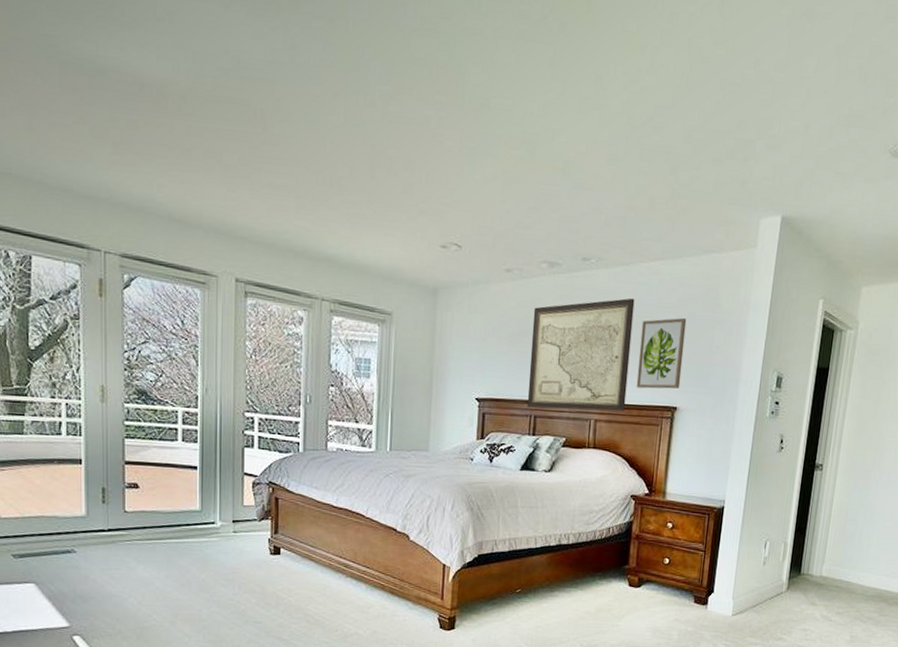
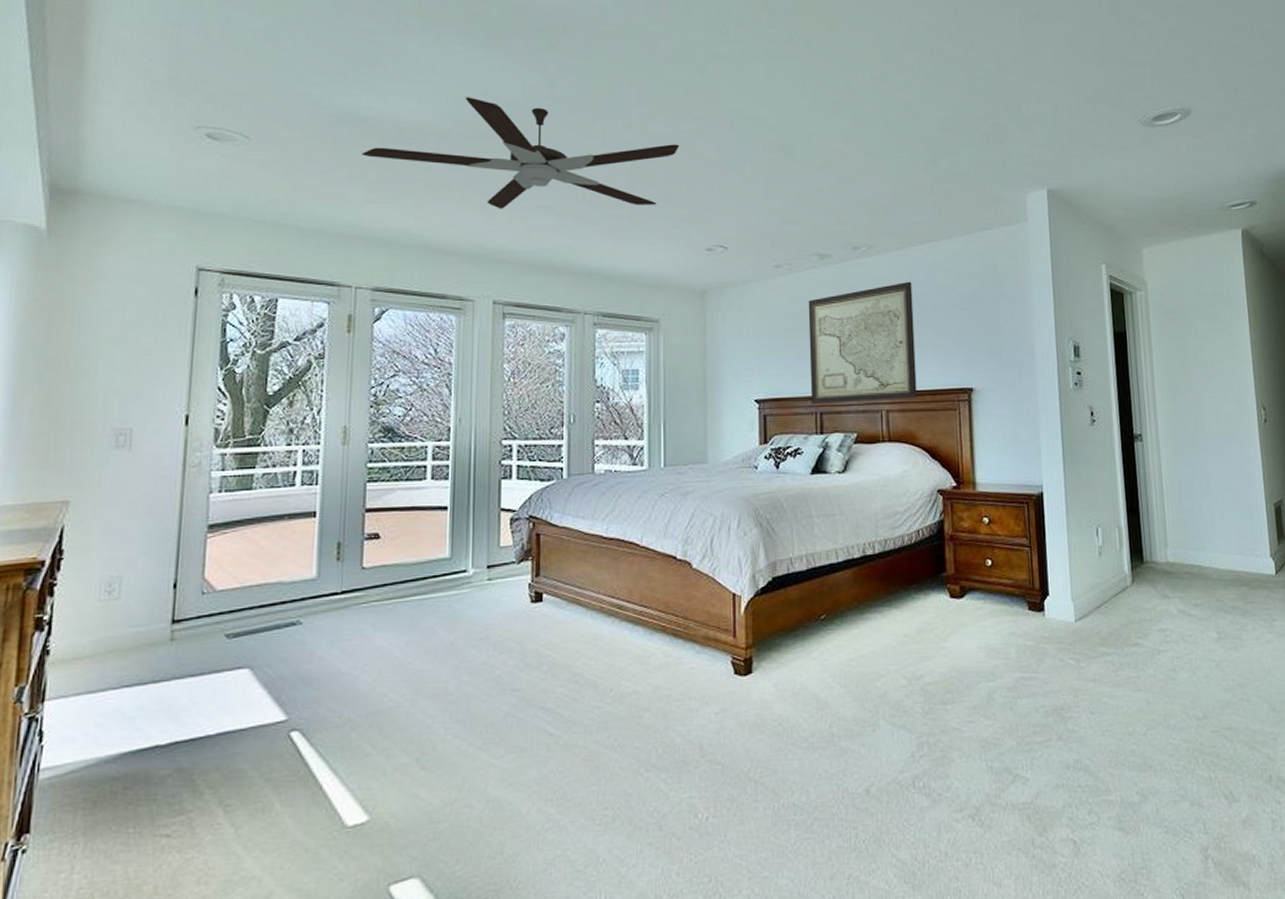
ceiling fan: none [102,54,422,195] -> present [361,97,680,209]
wall art: present [636,318,687,389] -> none [922,296,973,372]

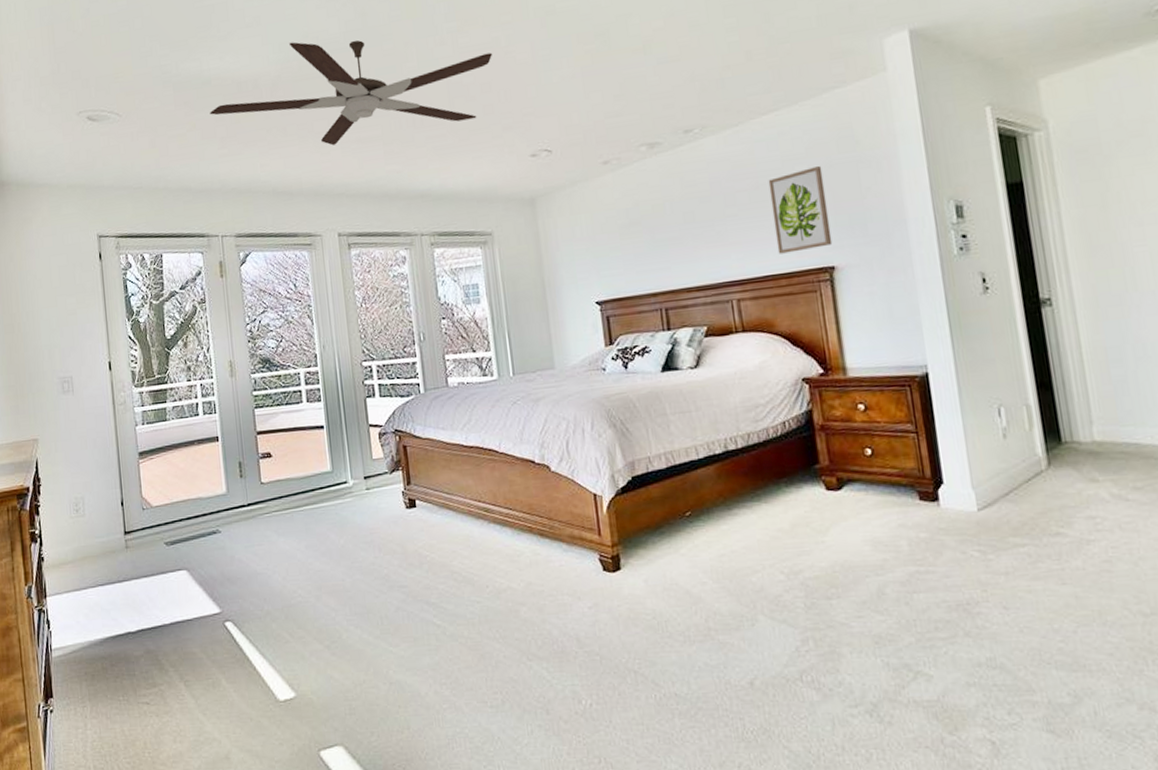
wall art: present [808,281,917,404] -> none [641,158,771,301]
wall art: none [922,296,973,372] -> present [768,166,833,254]

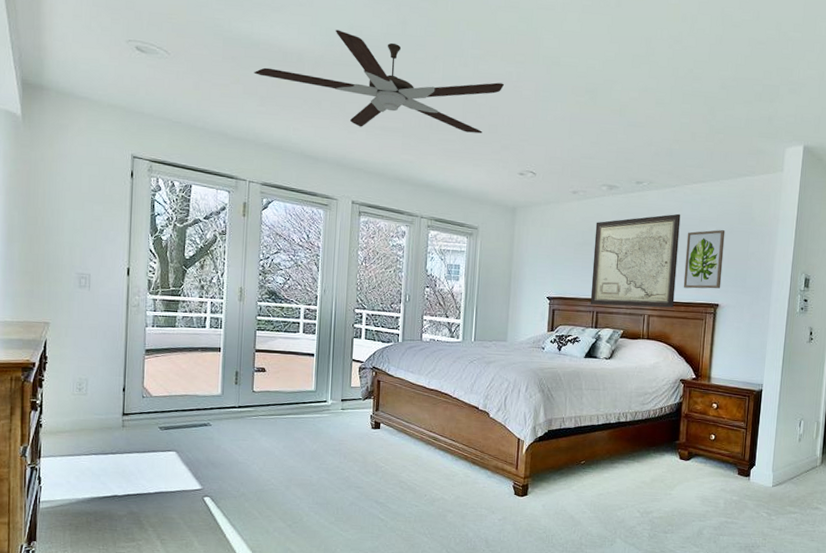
wall art: none [641,158,771,301] -> present [590,213,681,308]

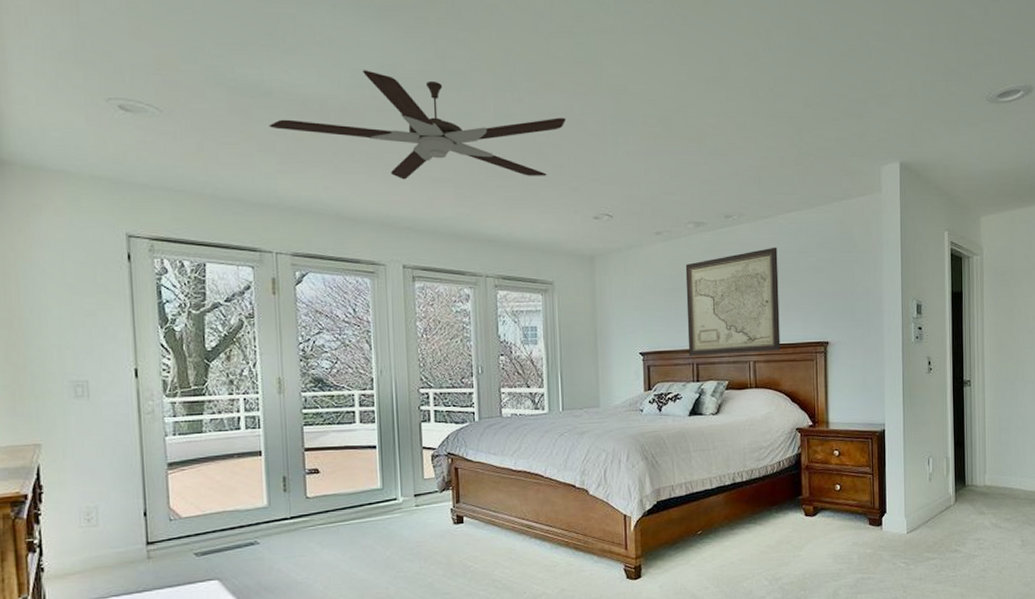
wall art: present [683,230,725,289] -> none [786,261,829,328]

